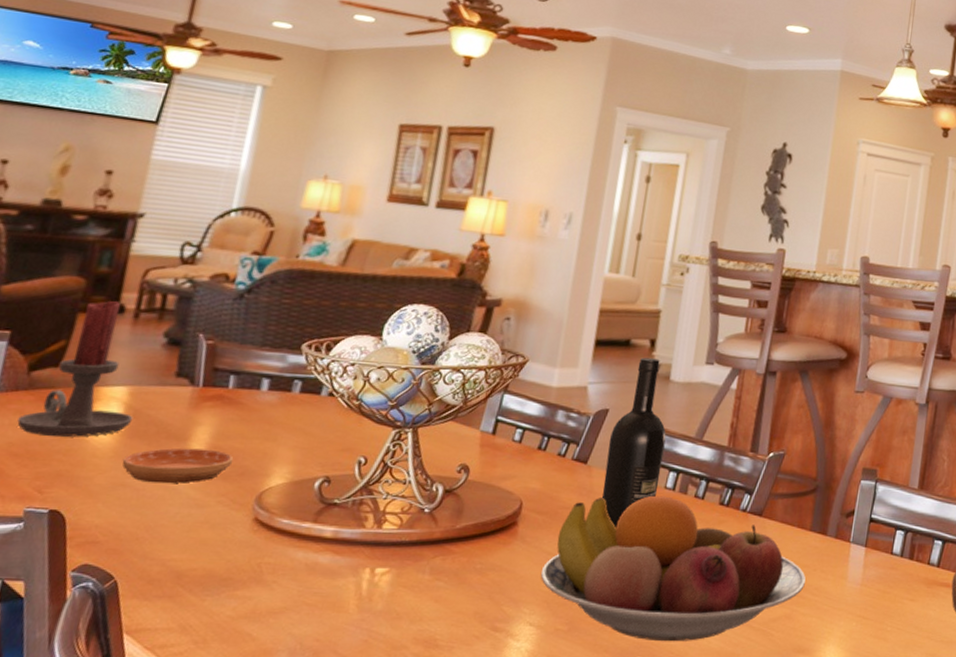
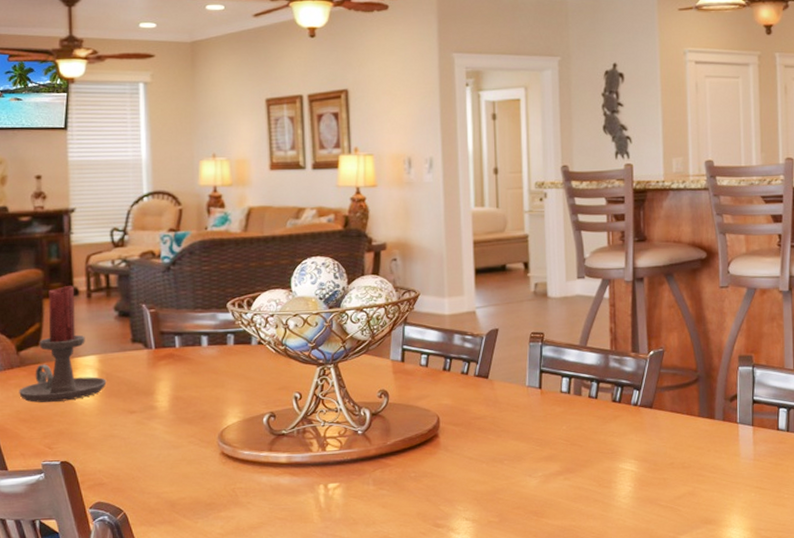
saucer: present [122,448,234,484] -> none [106,399,194,432]
fruit bowl: present [540,495,806,642] -> none [466,399,702,525]
wine bottle: present [602,357,666,529] -> none [503,279,555,432]

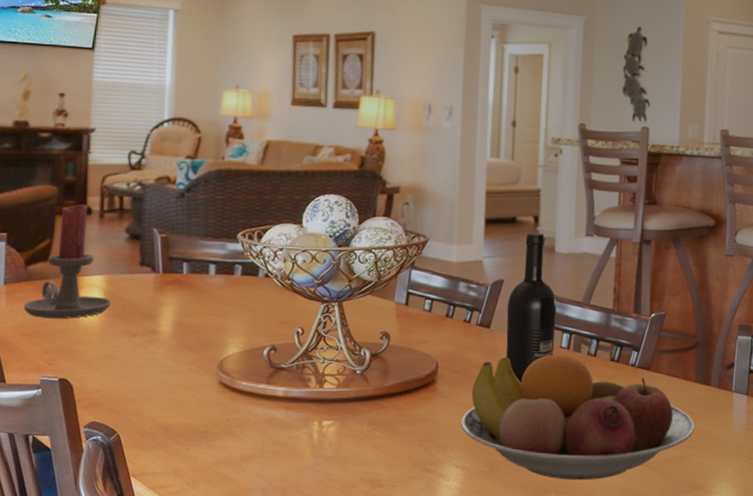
fruit bowl: none [466,399,702,525] -> present [460,354,694,481]
wine bottle: none [503,279,555,432] -> present [505,233,557,384]

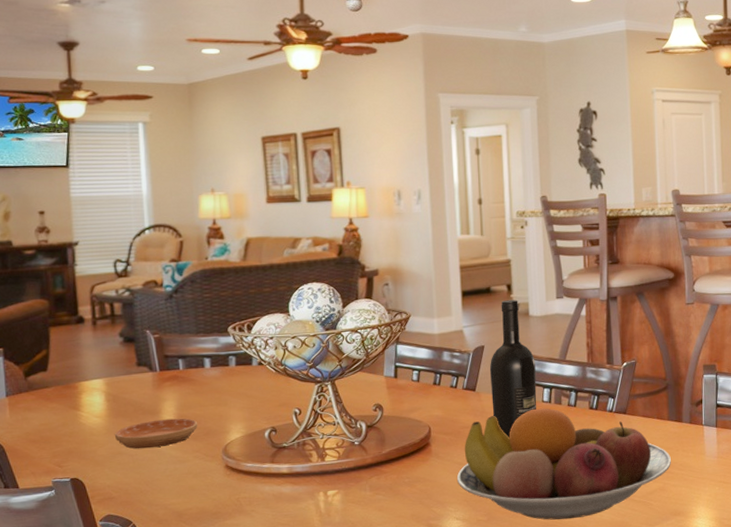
candle holder: present [23,203,112,319] -> none [28,313,114,425]
saucer: none [108,325,196,355] -> present [114,418,198,449]

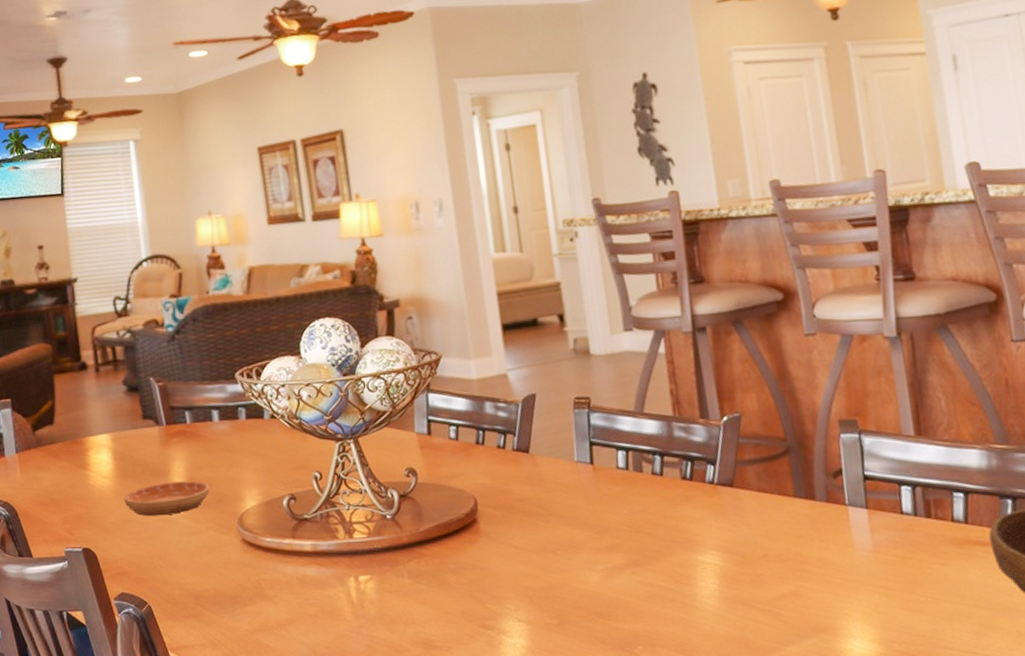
fruit bowl: present [456,408,671,520] -> none [514,476,805,630]
wine bottle: present [489,300,537,439] -> none [544,334,610,516]

